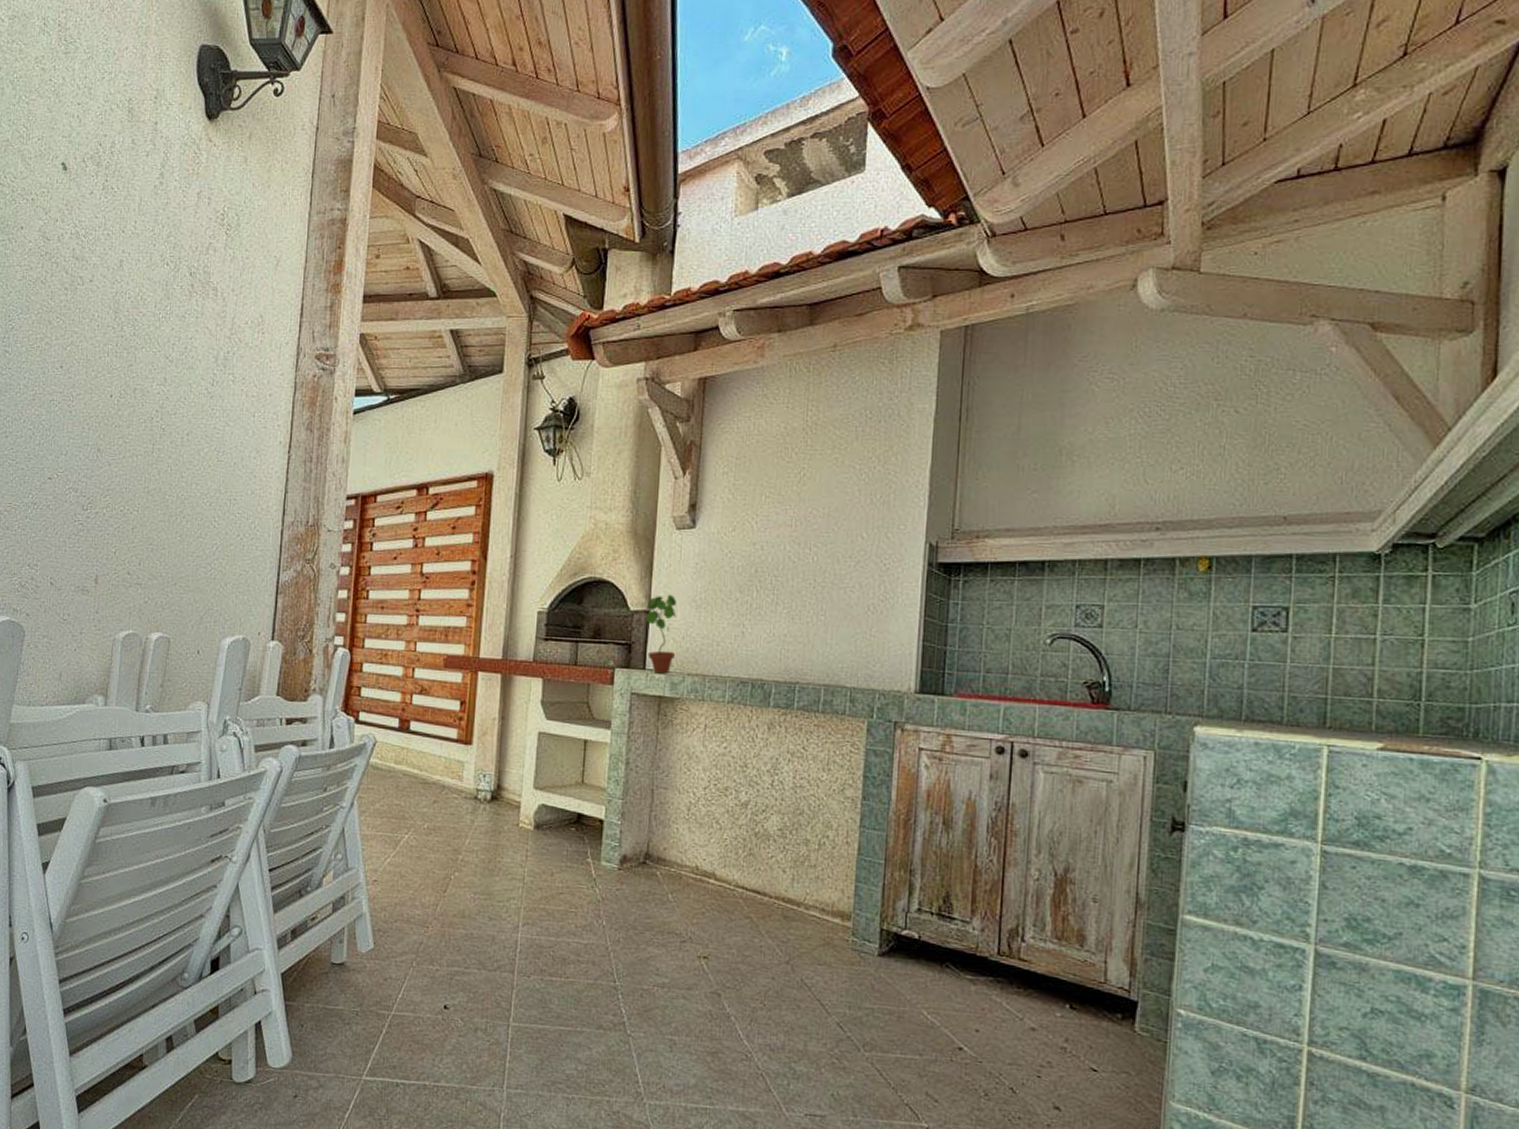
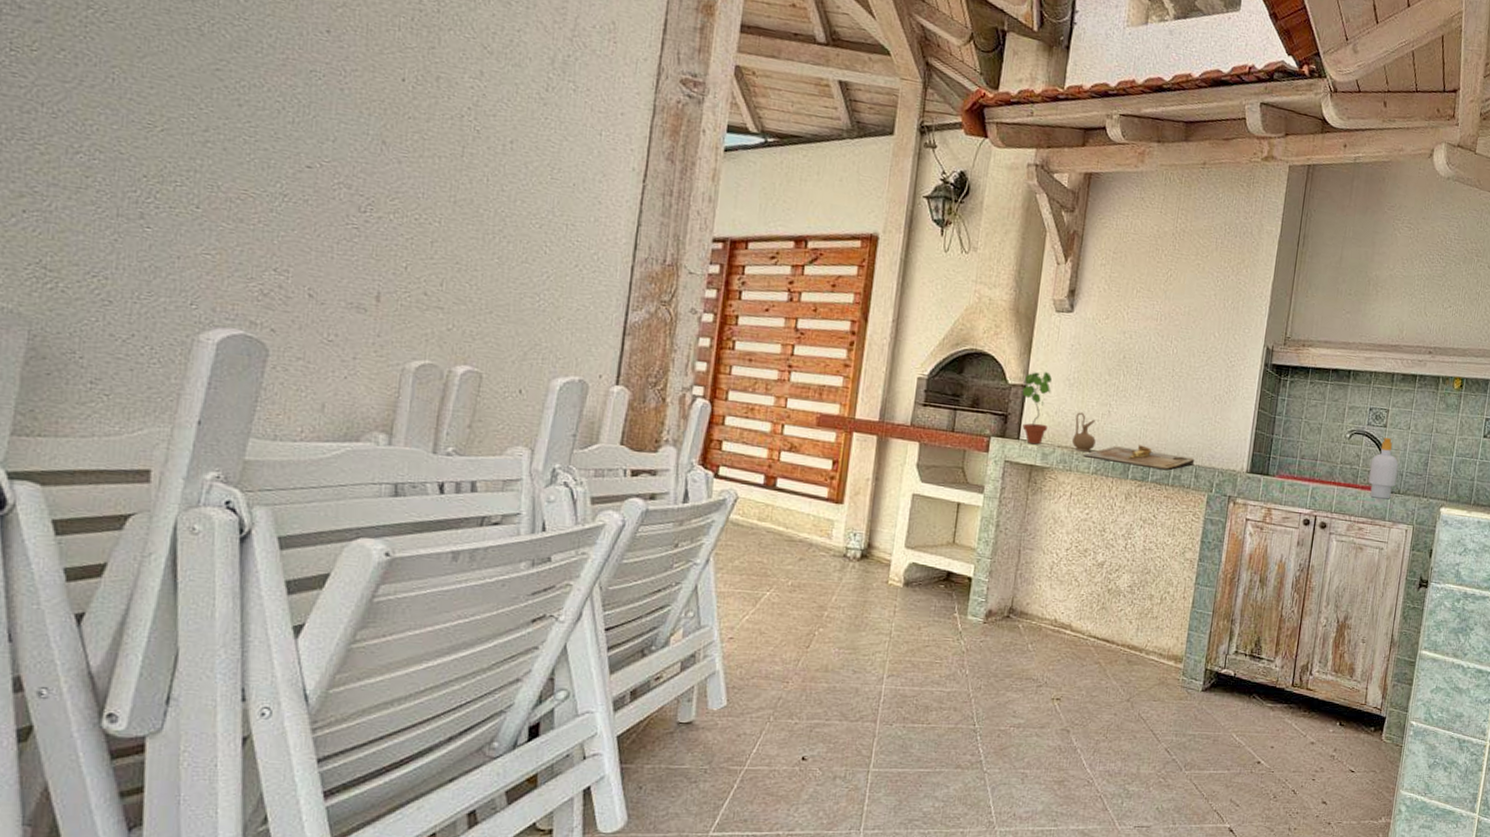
pottery: none [703,635,730,679] -> present [1072,412,1096,452]
cutting board: none [716,667,849,695] -> present [1083,445,1195,471]
soap bottle: none [1082,641,1125,720] -> present [1368,437,1399,500]

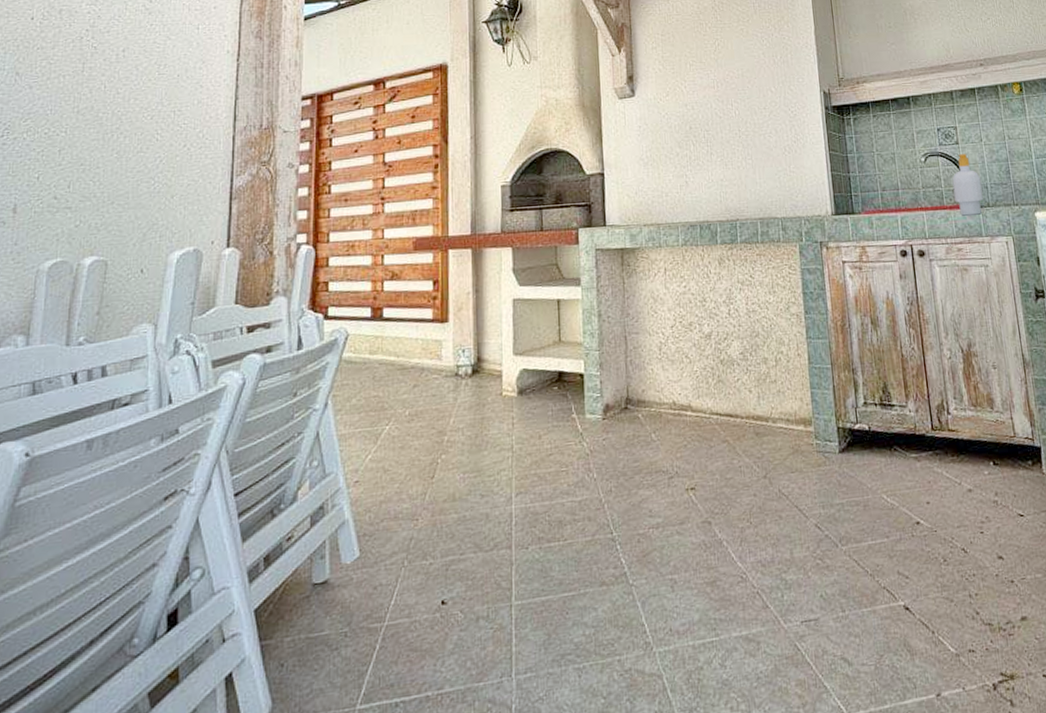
potted plant: present [1022,372,1052,445] -> none [600,156,632,228]
pottery: present [1072,412,1096,452] -> none [655,188,679,226]
cutting board: present [1083,445,1195,471] -> none [670,208,779,231]

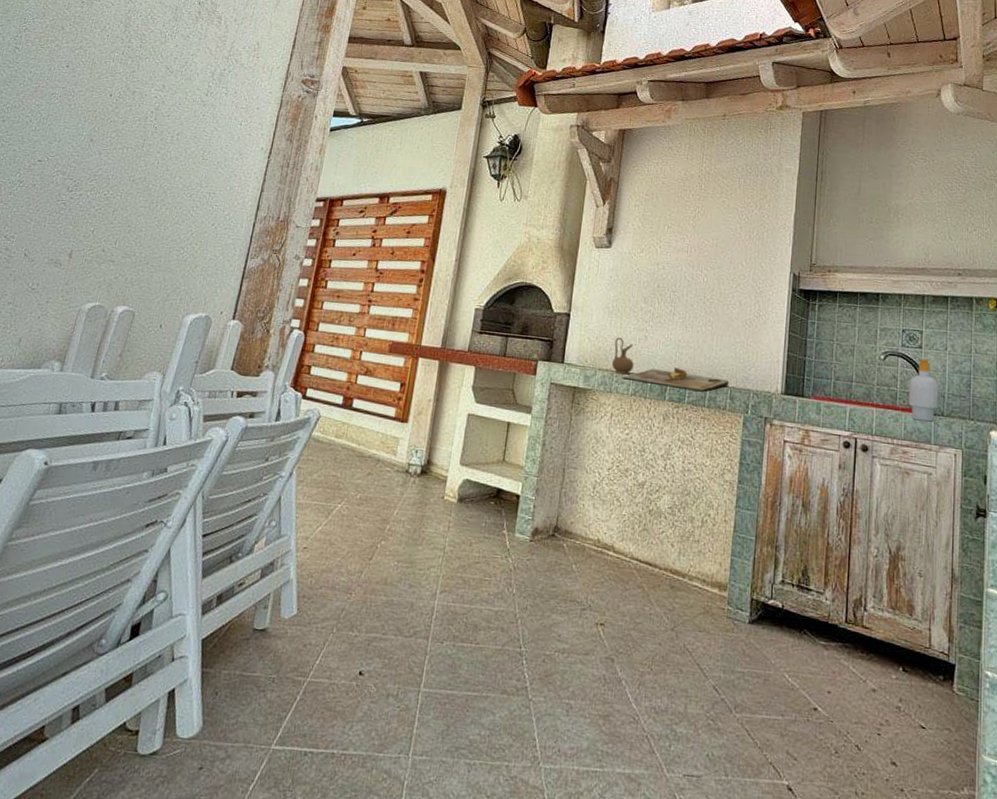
pottery: none [655,188,679,226] -> present [612,337,634,375]
cutting board: none [670,208,779,231] -> present [622,367,730,392]

